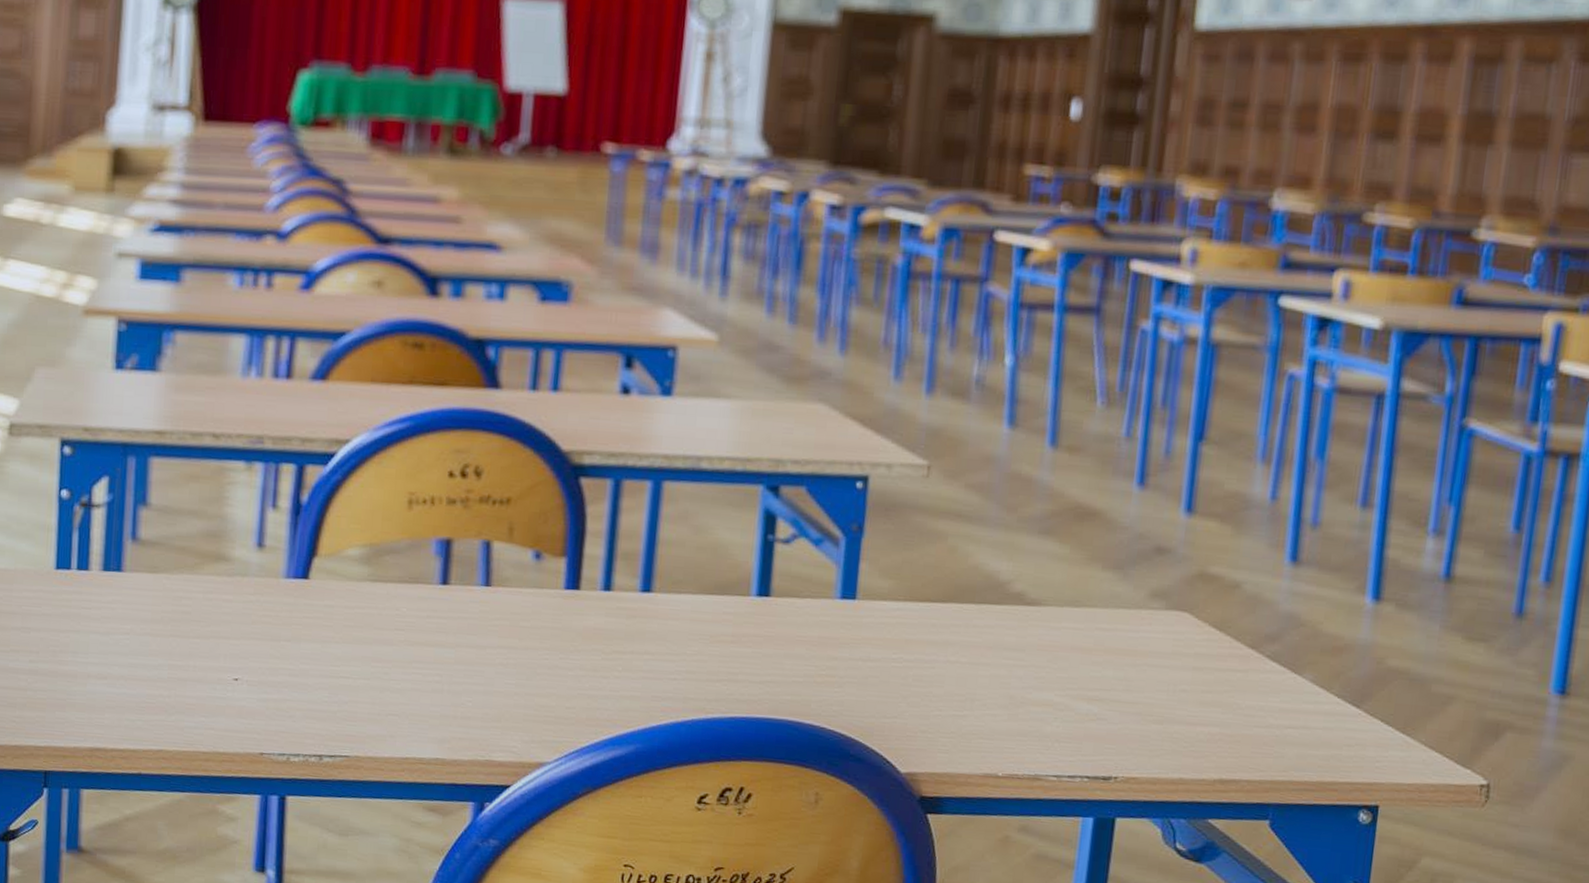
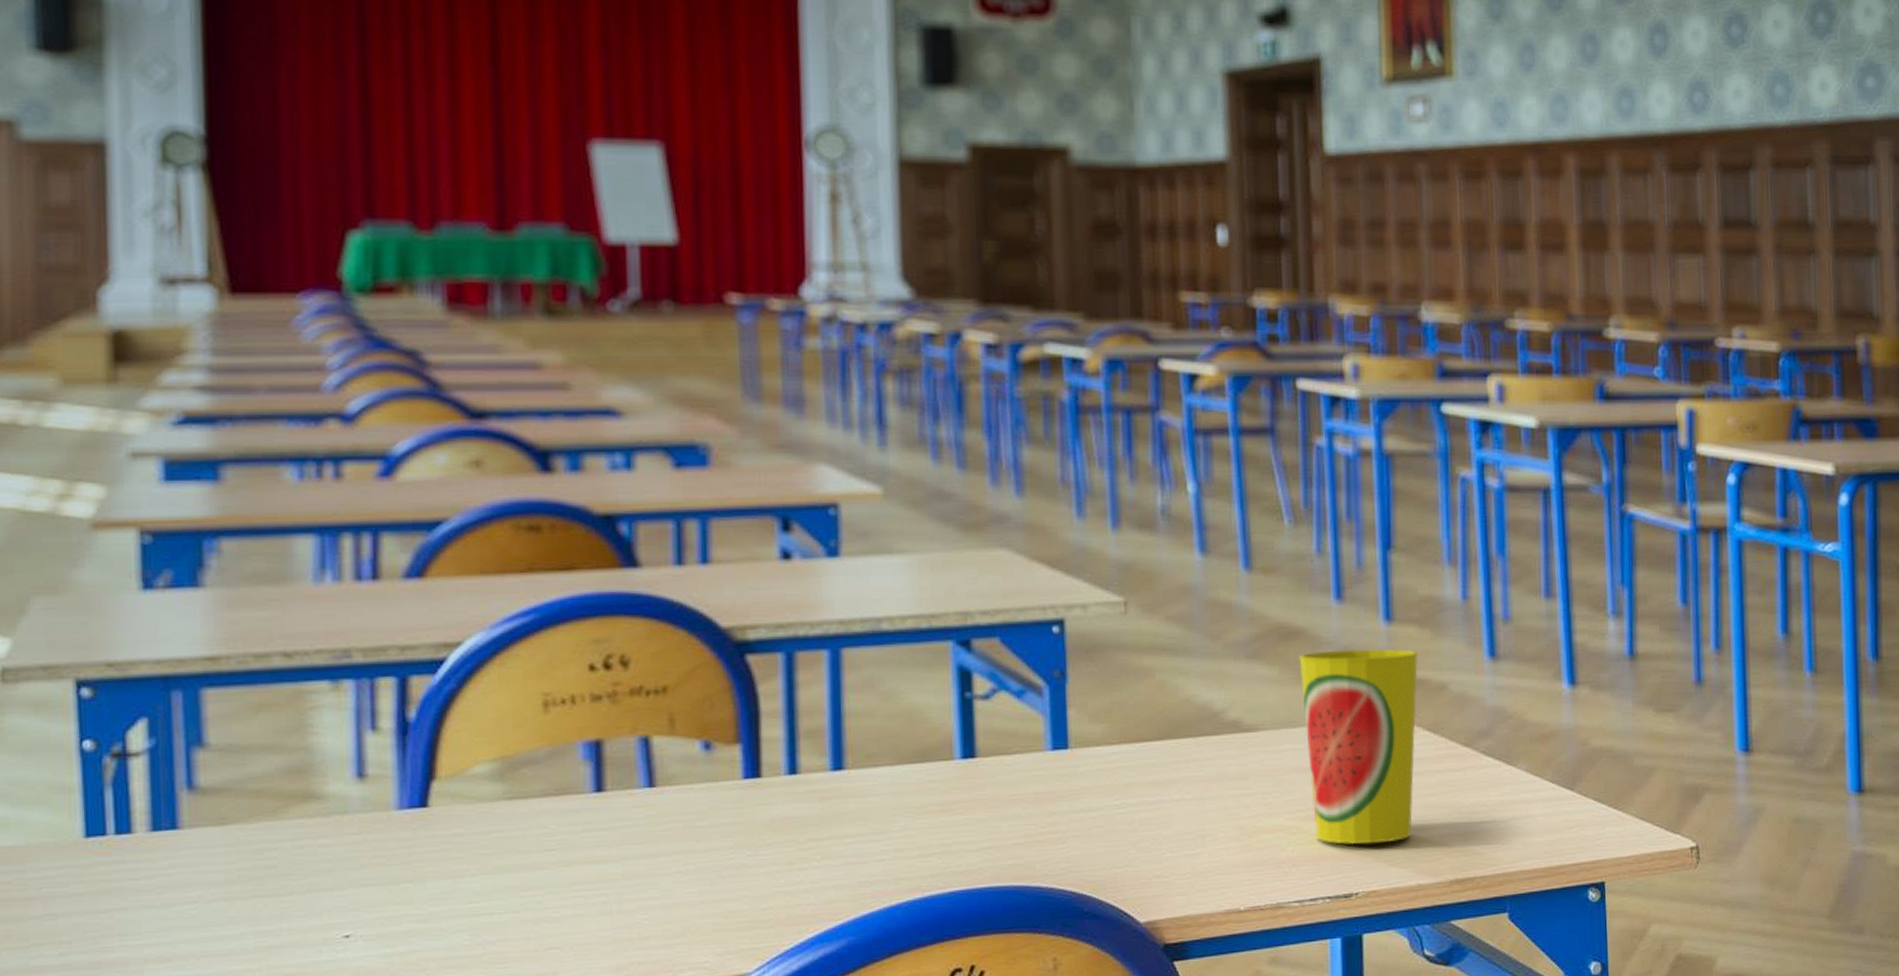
cup: none [1083,535,1216,733] -> present [1299,648,1419,845]

